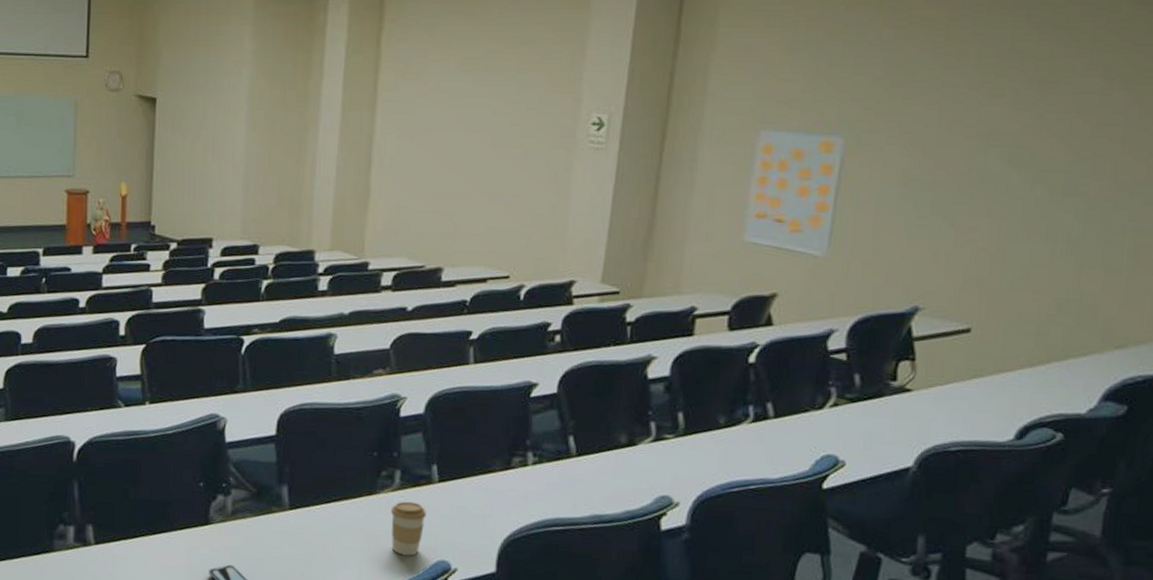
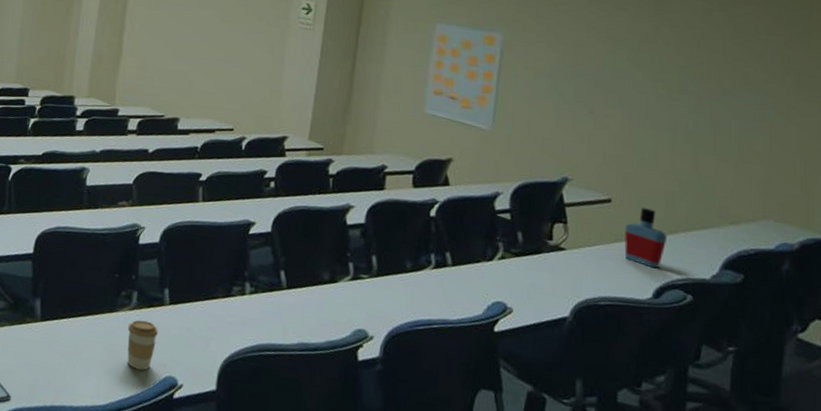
bottle: none [983,336,1038,405] -> present [624,208,668,268]

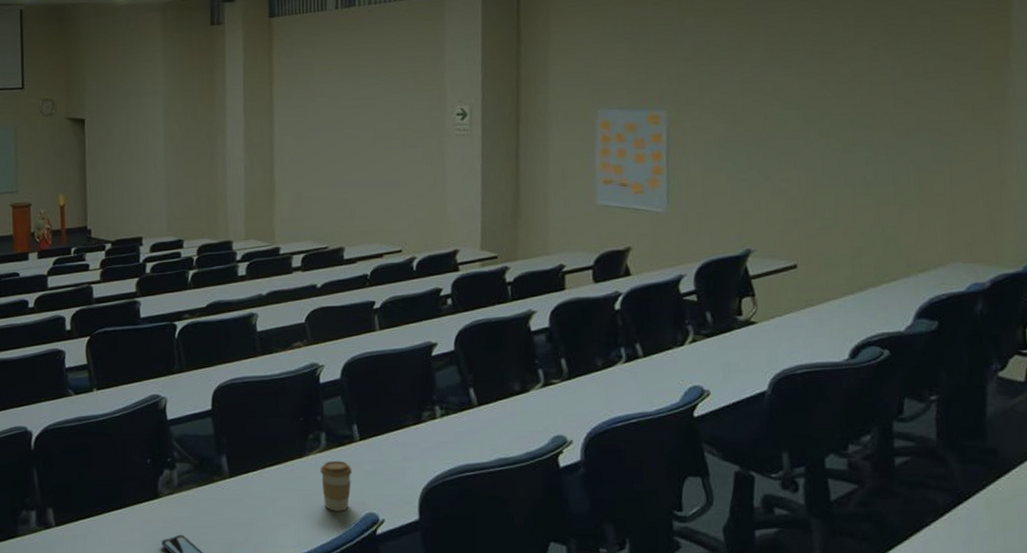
bottle: present [624,208,668,268] -> none [814,268,858,328]

